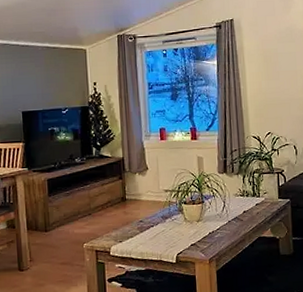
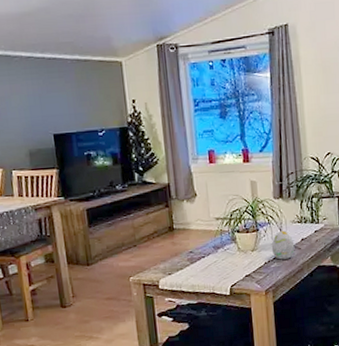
decorative egg: none [215,203,237,231] -> present [271,231,295,260]

